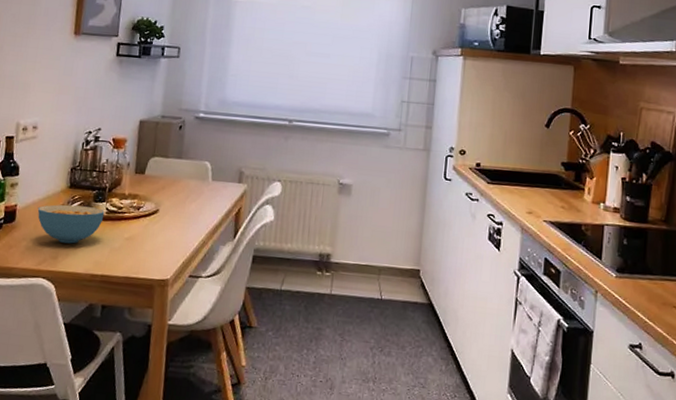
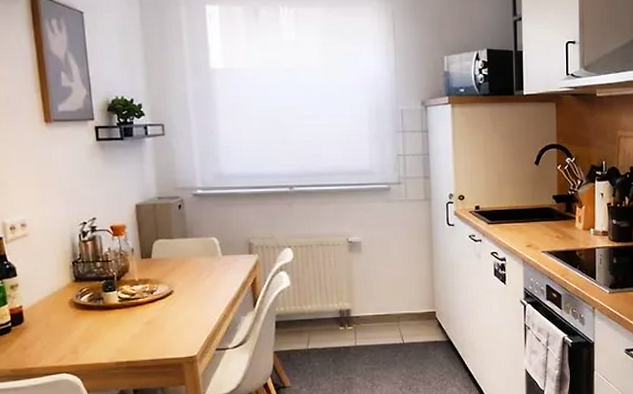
cereal bowl: present [37,204,105,244] -> none [45,297,118,337]

